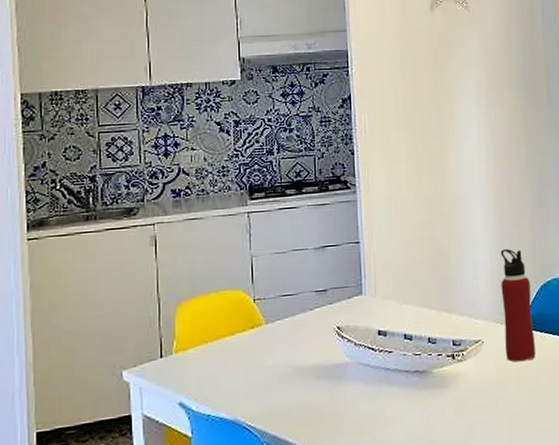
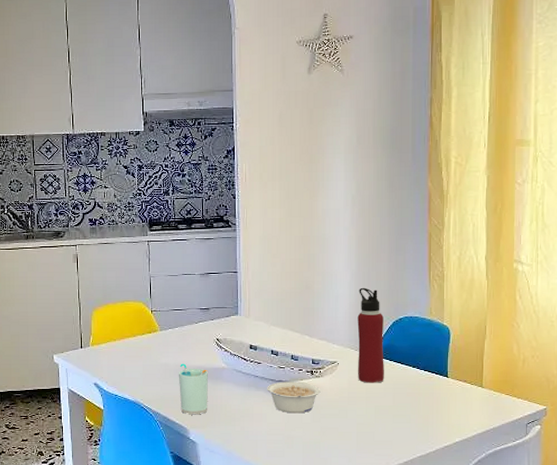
cup: none [290,363,329,430] -> present [178,363,208,415]
legume: none [401,369,465,411] -> present [267,382,321,414]

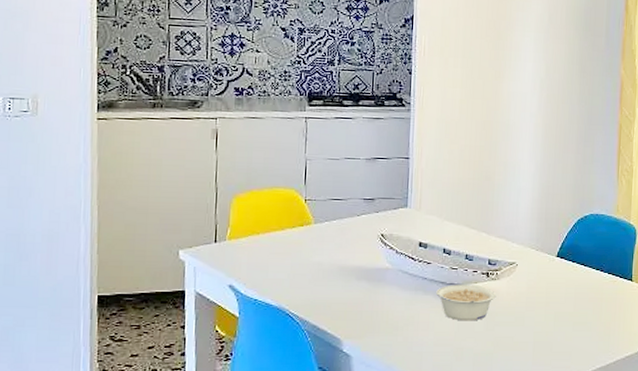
cup: present [178,363,208,415] -> none [333,262,369,323]
water bottle: present [357,287,384,383] -> none [538,180,568,287]

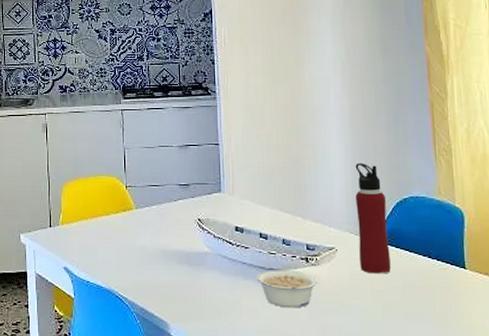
water bottle: none [538,180,568,287] -> present [355,162,391,274]

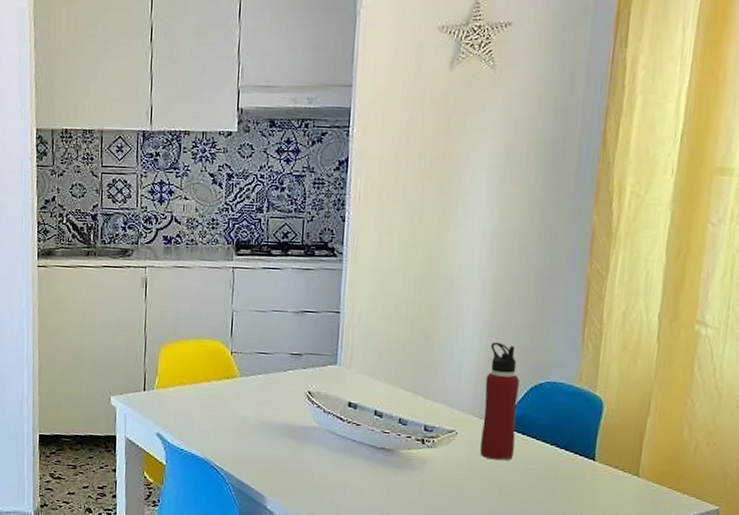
legume: present [256,270,318,308] -> none [365,449,432,490]

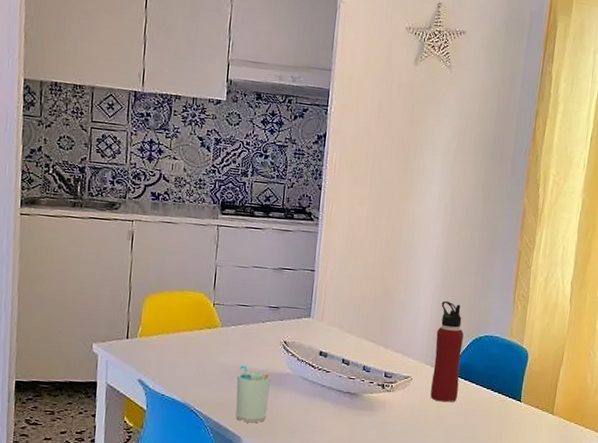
cup: none [258,418,295,481] -> present [236,365,271,423]

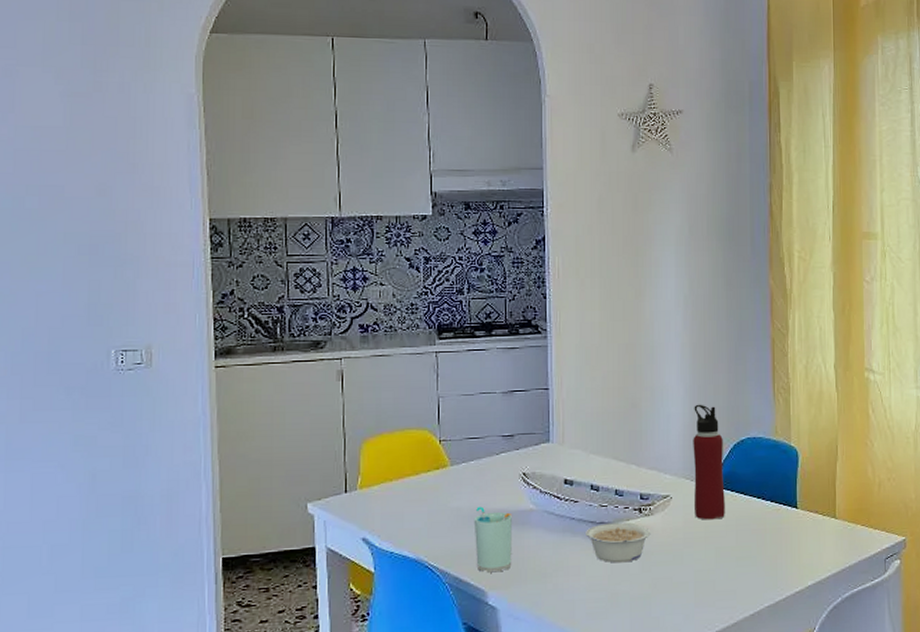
legume: none [333,393,390,429] -> present [586,522,651,563]

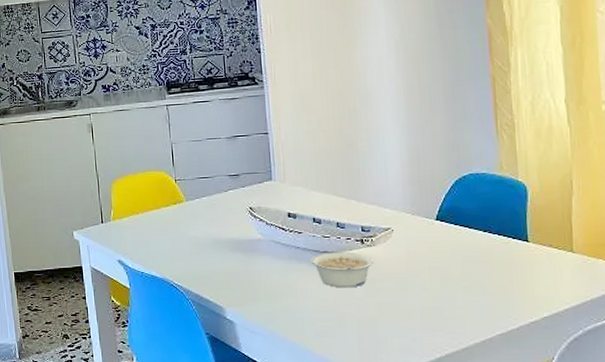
cup: present [473,506,512,573] -> none [209,236,245,292]
water bottle: present [693,404,725,520] -> none [411,143,449,251]

